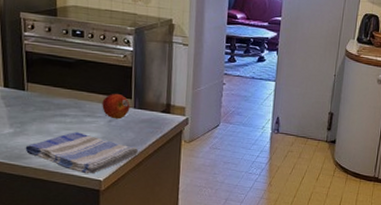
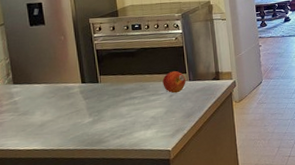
dish towel: present [25,132,139,174] -> none [103,110,198,147]

